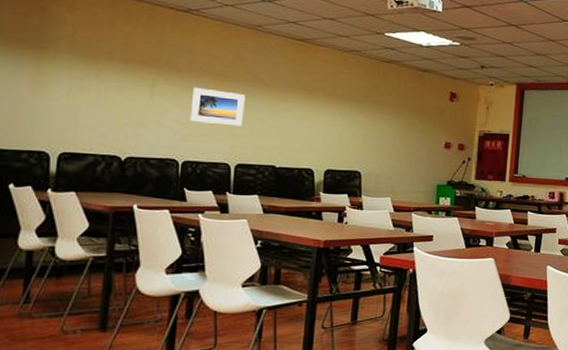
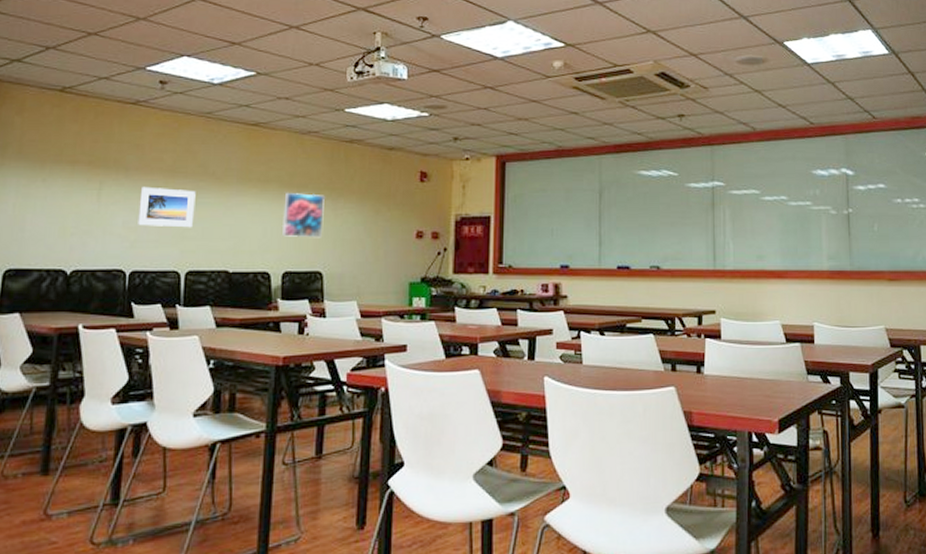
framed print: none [324,102,364,143] -> present [281,193,324,238]

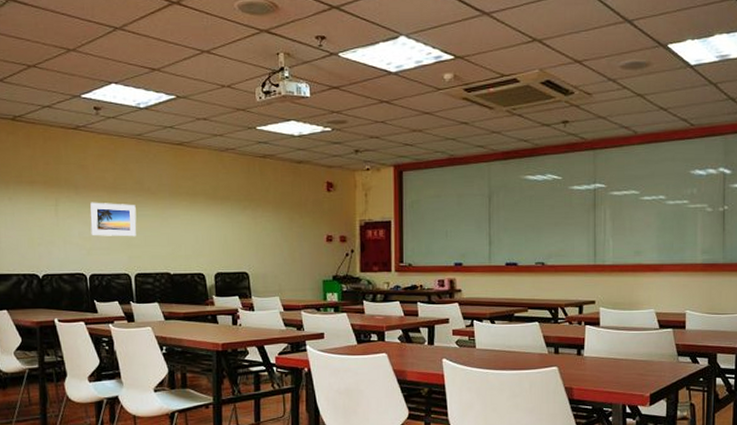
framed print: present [281,193,324,238] -> none [210,204,246,244]

